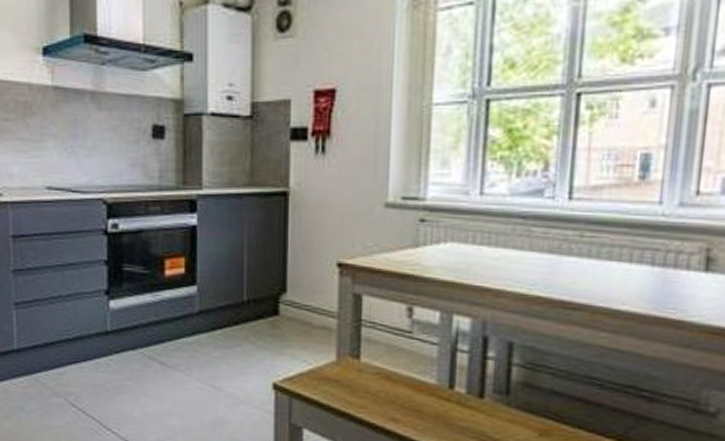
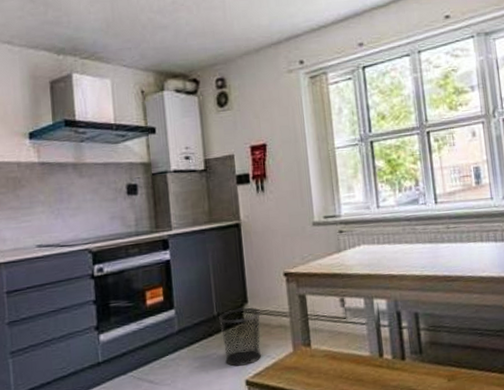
trash can: none [249,297,301,366] -> present [219,307,262,367]

